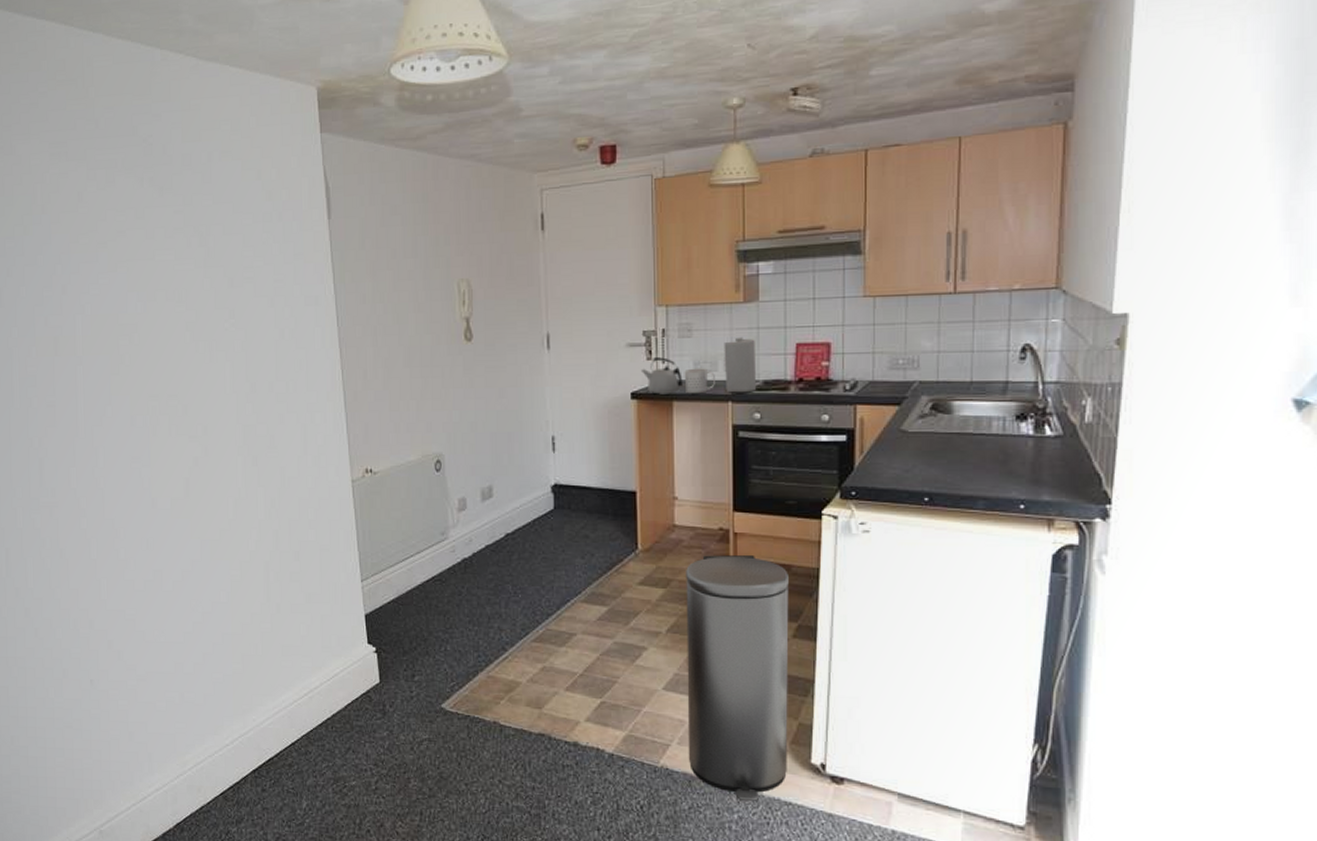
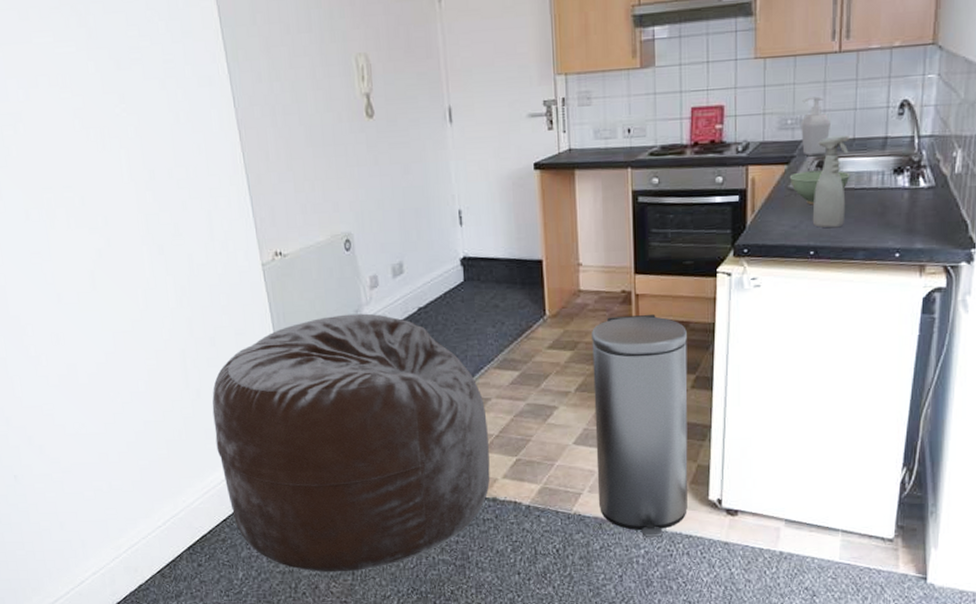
bean bag chair: none [291,536,572,812] -> present [212,313,490,573]
kettle: present [642,356,683,394] -> none [543,126,584,164]
mug: present [684,368,715,394] -> none [584,135,615,162]
paper towel holder: present [724,336,757,395] -> none [622,103,655,161]
bowl: none [901,413,968,449] -> present [789,170,850,205]
soap bottle: none [913,337,945,398] -> present [801,96,830,157]
spray bottle: none [926,378,966,474] -> present [812,135,849,228]

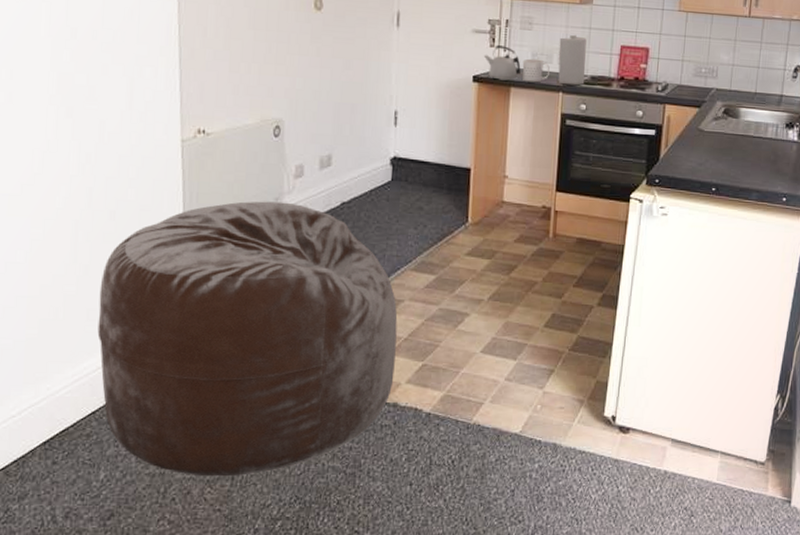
kettle: none [543,126,584,164] -> present [484,44,521,81]
mug: none [584,135,615,162] -> present [522,58,550,83]
pedal bin: present [592,314,688,538] -> none [498,230,598,452]
paper towel holder: none [622,103,655,161] -> present [558,34,587,87]
bowl: present [789,170,850,205] -> none [699,116,751,147]
soap bottle: present [801,96,830,157] -> none [712,51,737,104]
spray bottle: present [812,135,849,228] -> none [716,88,752,170]

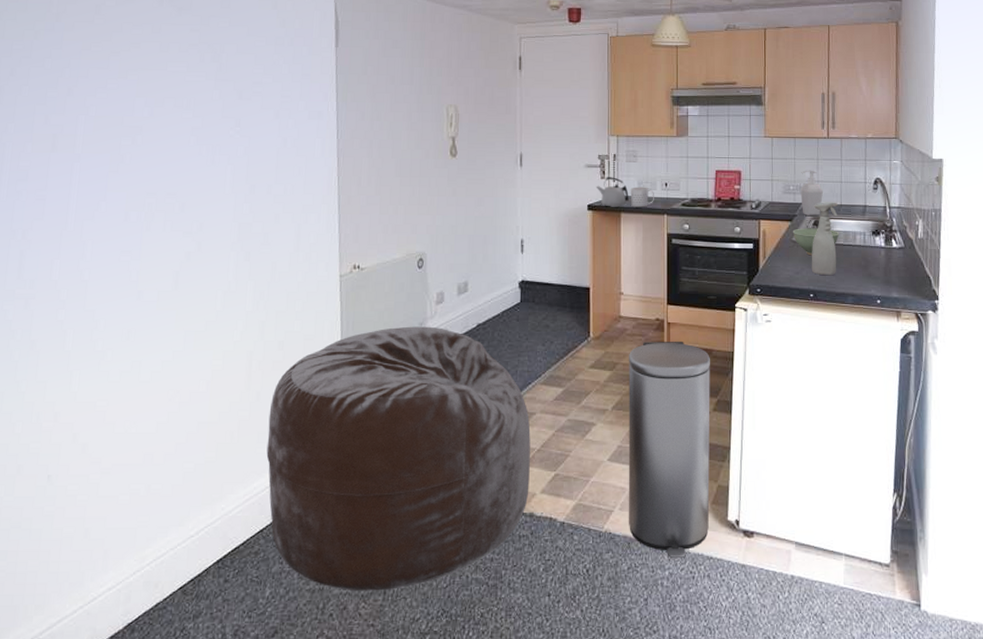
pedal bin: none [498,230,598,452] -> present [628,341,710,559]
paper towel holder: present [558,34,587,87] -> none [661,163,686,209]
bowl: none [699,116,751,147] -> present [792,228,840,256]
soap bottle: none [712,51,737,104] -> present [800,170,823,217]
spray bottle: none [716,88,752,170] -> present [811,202,838,276]

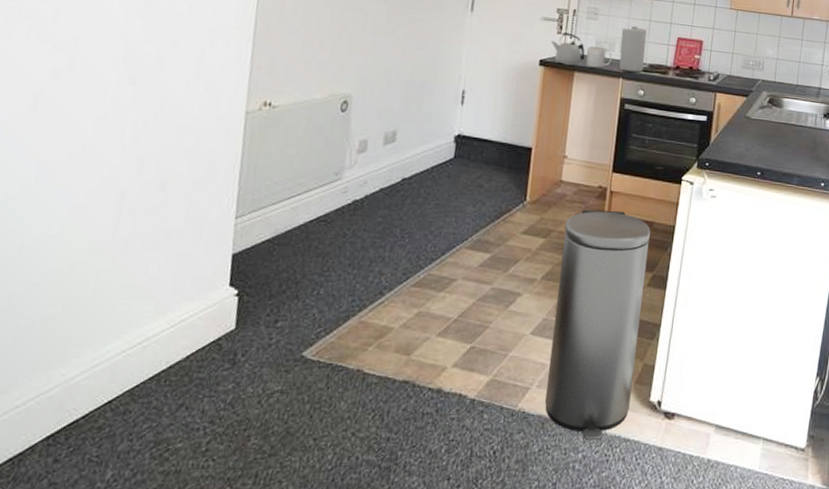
bean bag chair: present [266,326,531,591] -> none [123,175,450,474]
paper towel holder: none [661,163,686,209] -> present [619,25,647,73]
bowl: present [792,228,840,256] -> none [747,104,793,134]
soap bottle: present [800,170,823,217] -> none [758,46,781,95]
spray bottle: present [811,202,838,276] -> none [761,80,794,156]

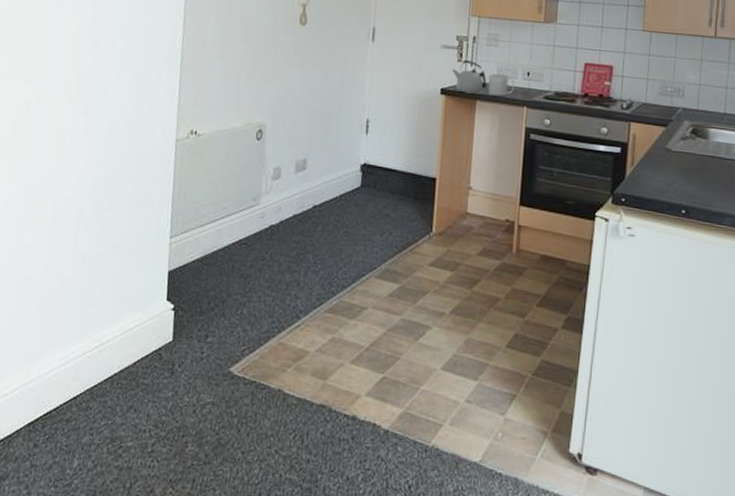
pedal bin: present [545,209,650,441] -> none [458,243,563,488]
paper towel holder: present [619,25,647,73] -> none [522,51,551,102]

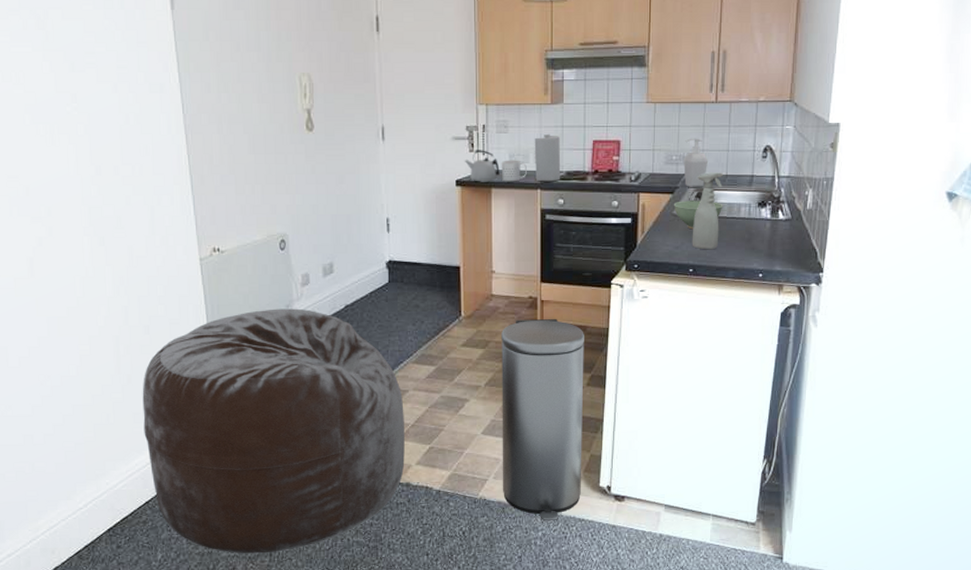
bean bag chair: none [85,200,361,479] -> present [142,308,405,554]
pedal bin: none [458,243,563,488] -> present [501,318,584,521]
paper towel holder: none [522,51,551,102] -> present [534,133,561,183]
bowl: none [666,135,721,167] -> present [673,200,723,230]
soap bottle: none [678,71,705,124] -> present [683,138,708,188]
spray bottle: none [685,108,721,192] -> present [692,172,723,250]

